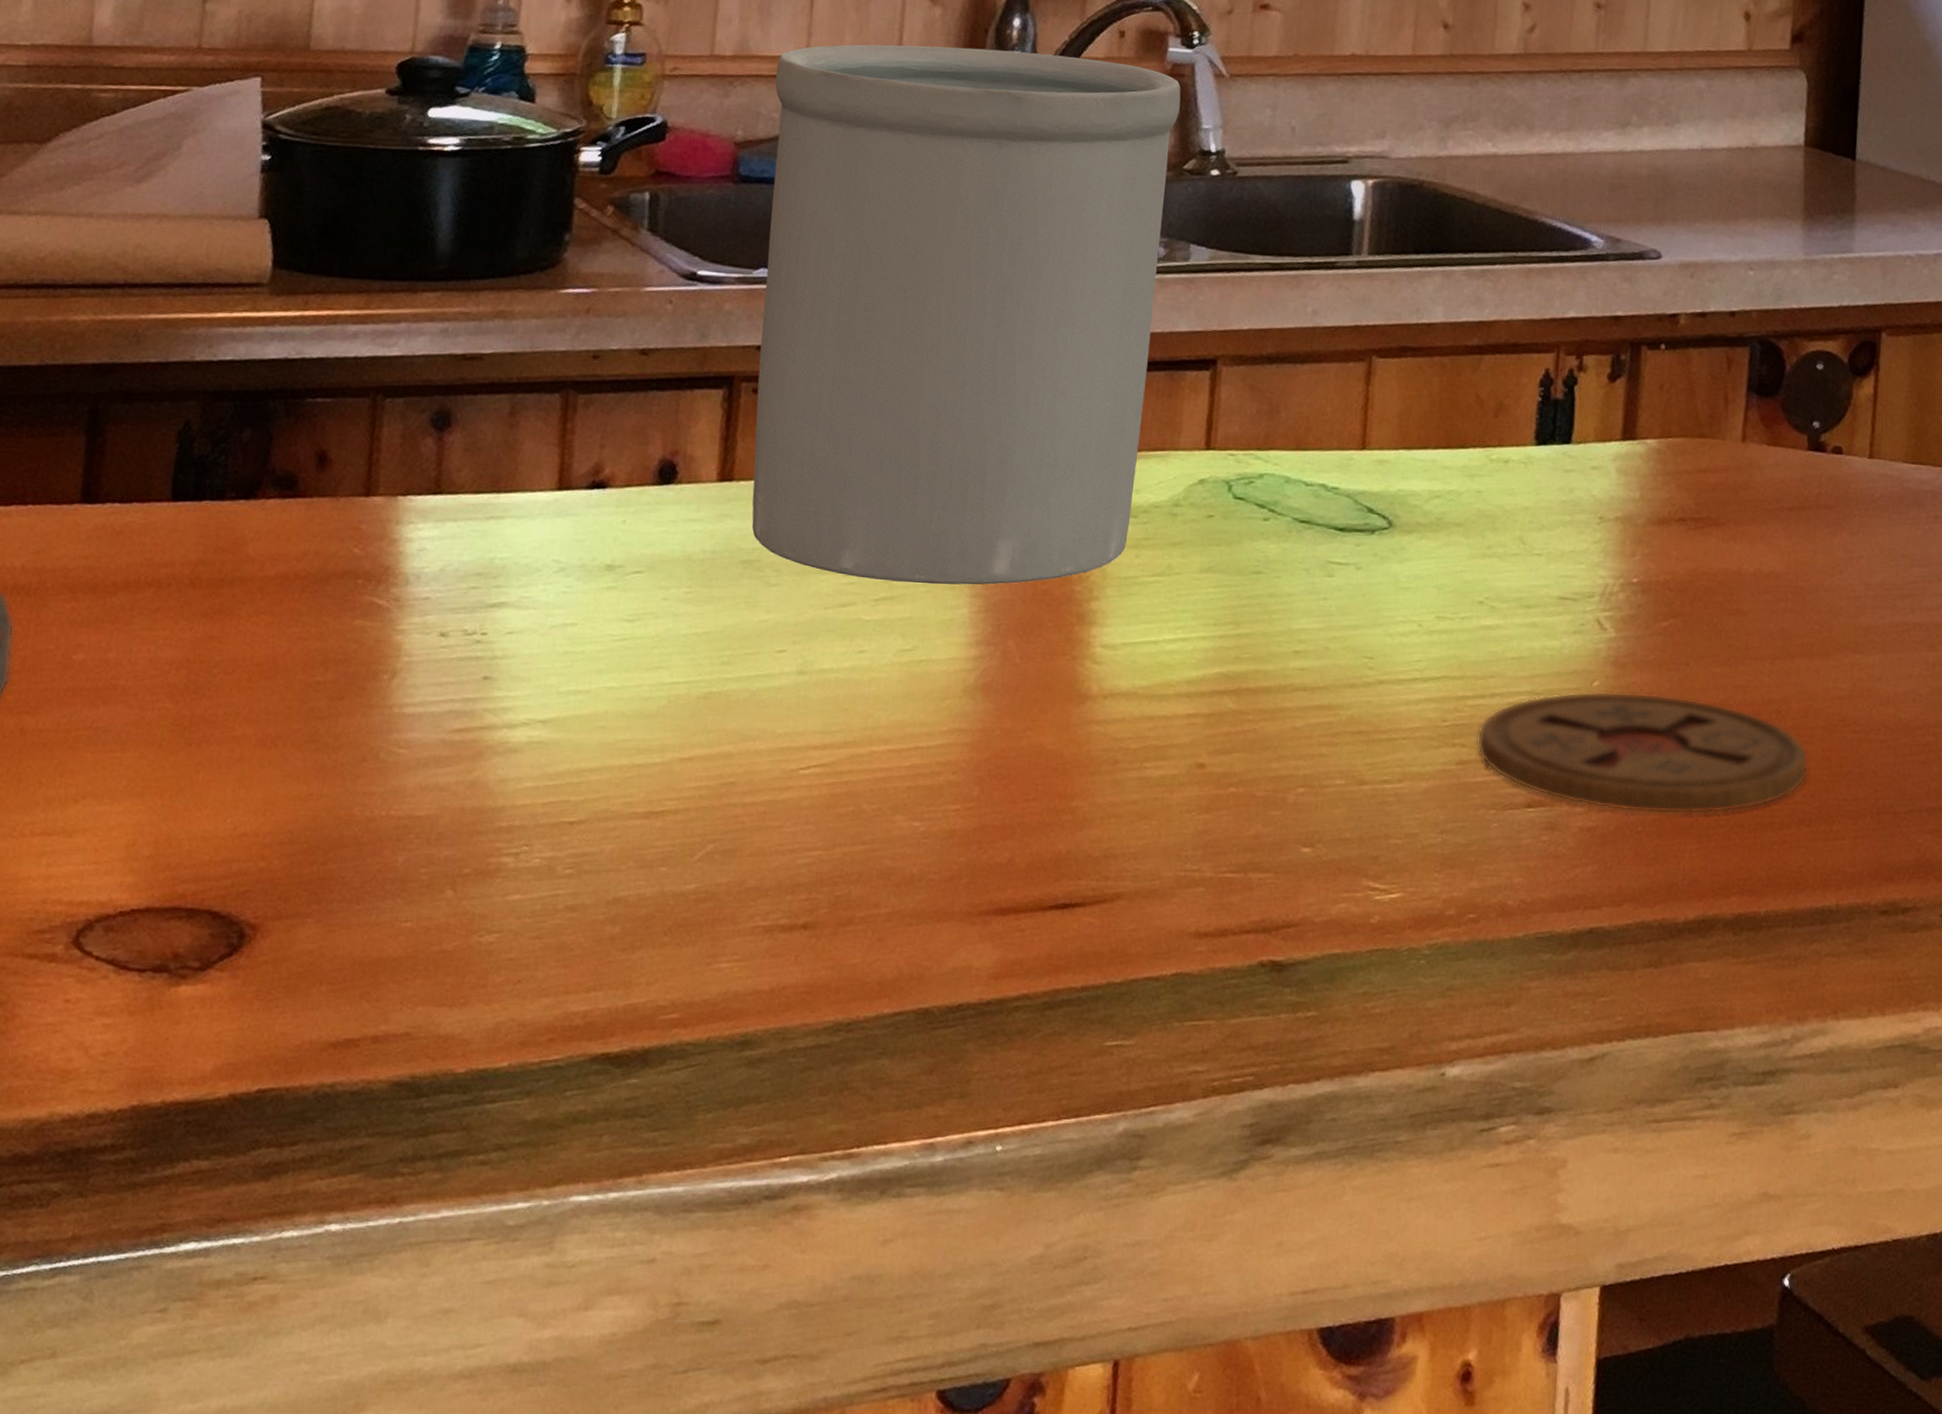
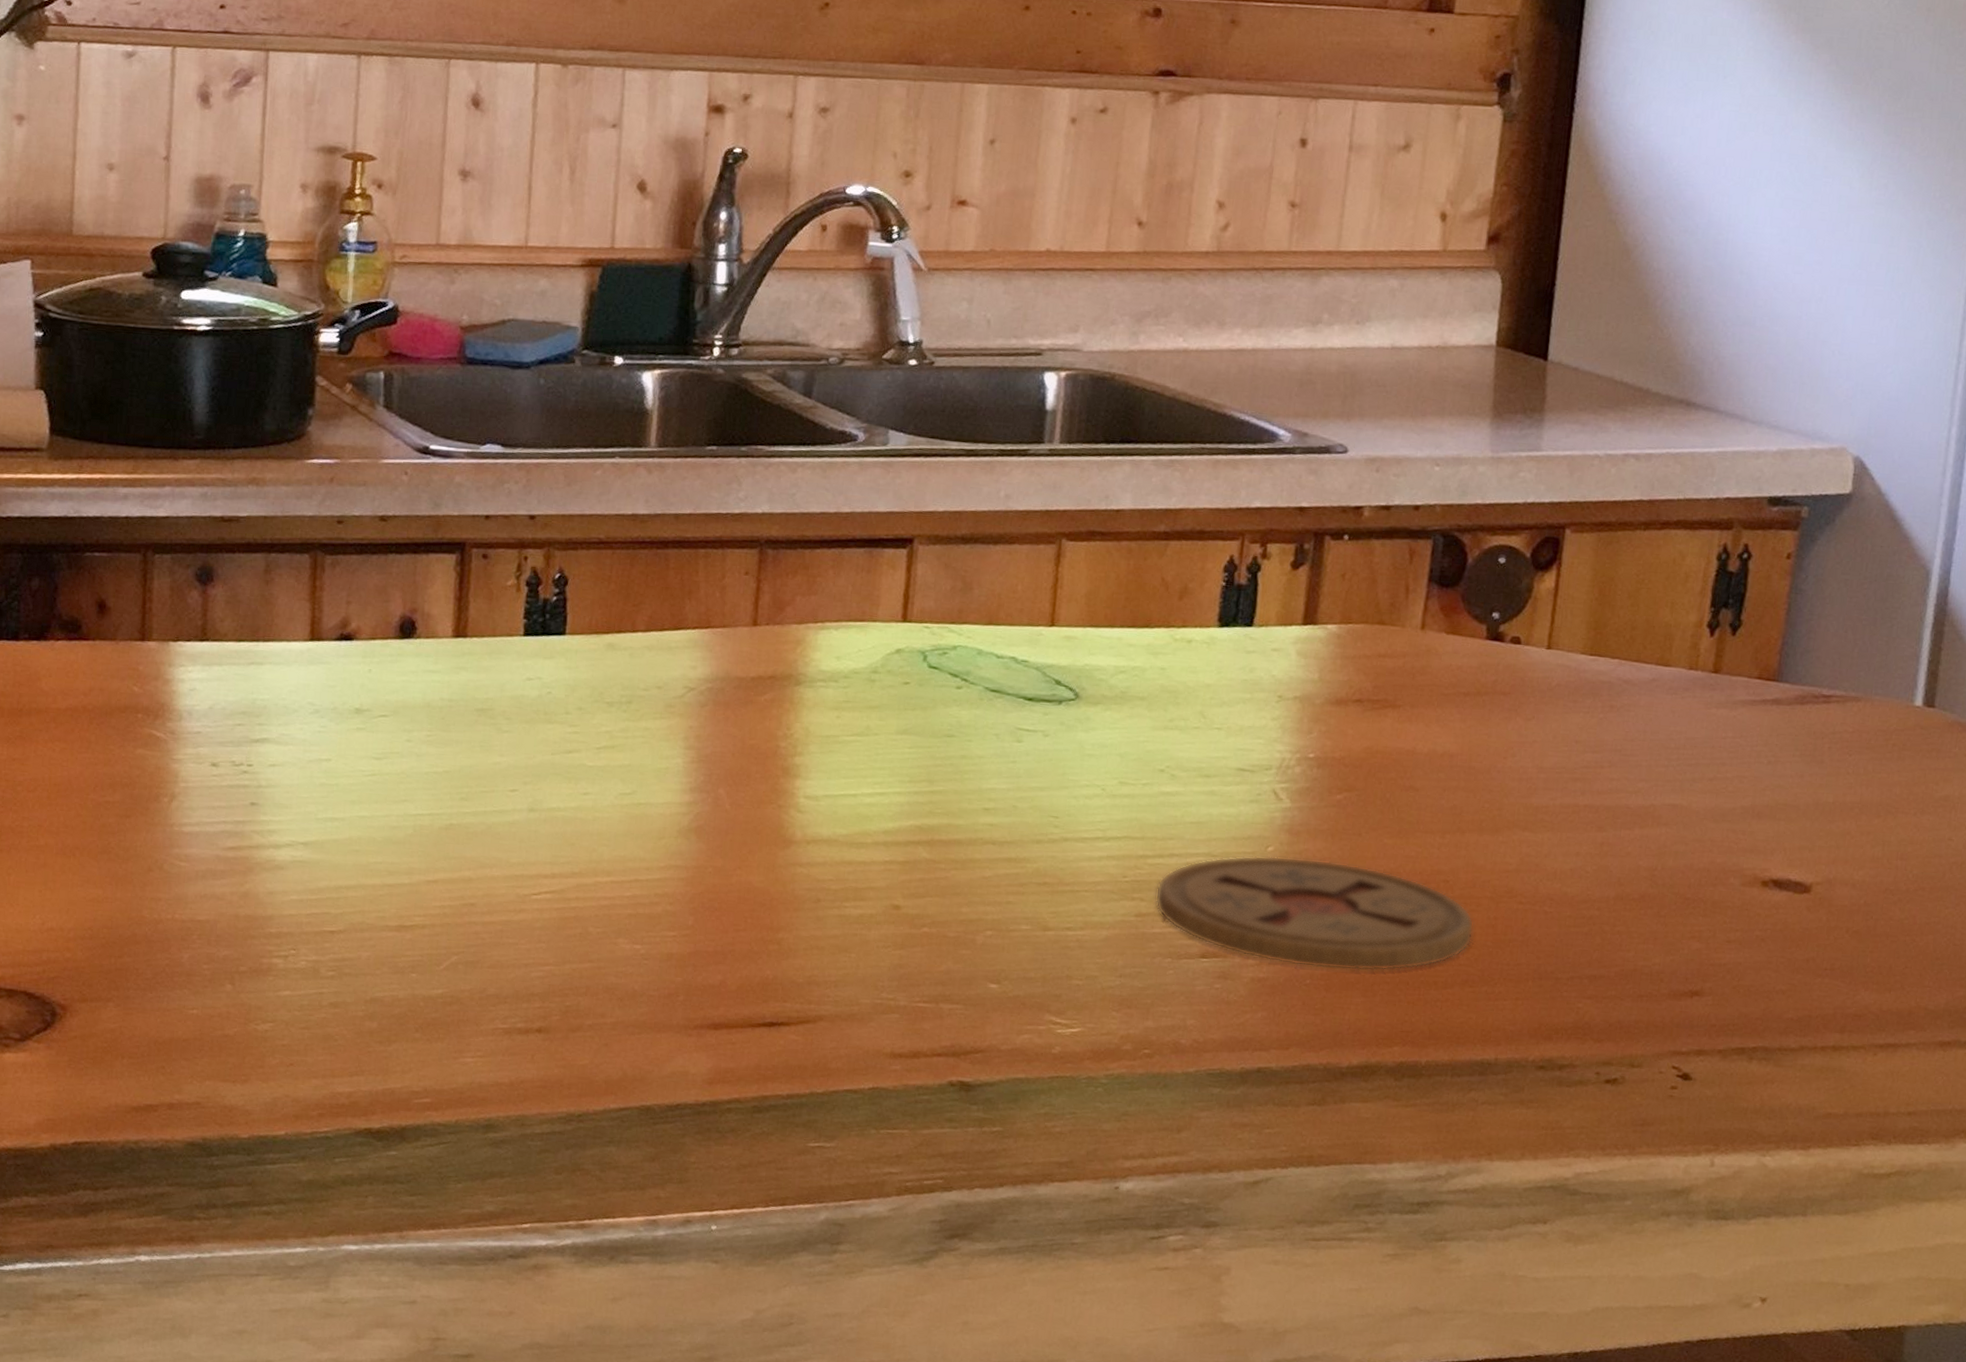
utensil holder: present [752,44,1181,585] -> none [484,235,881,738]

